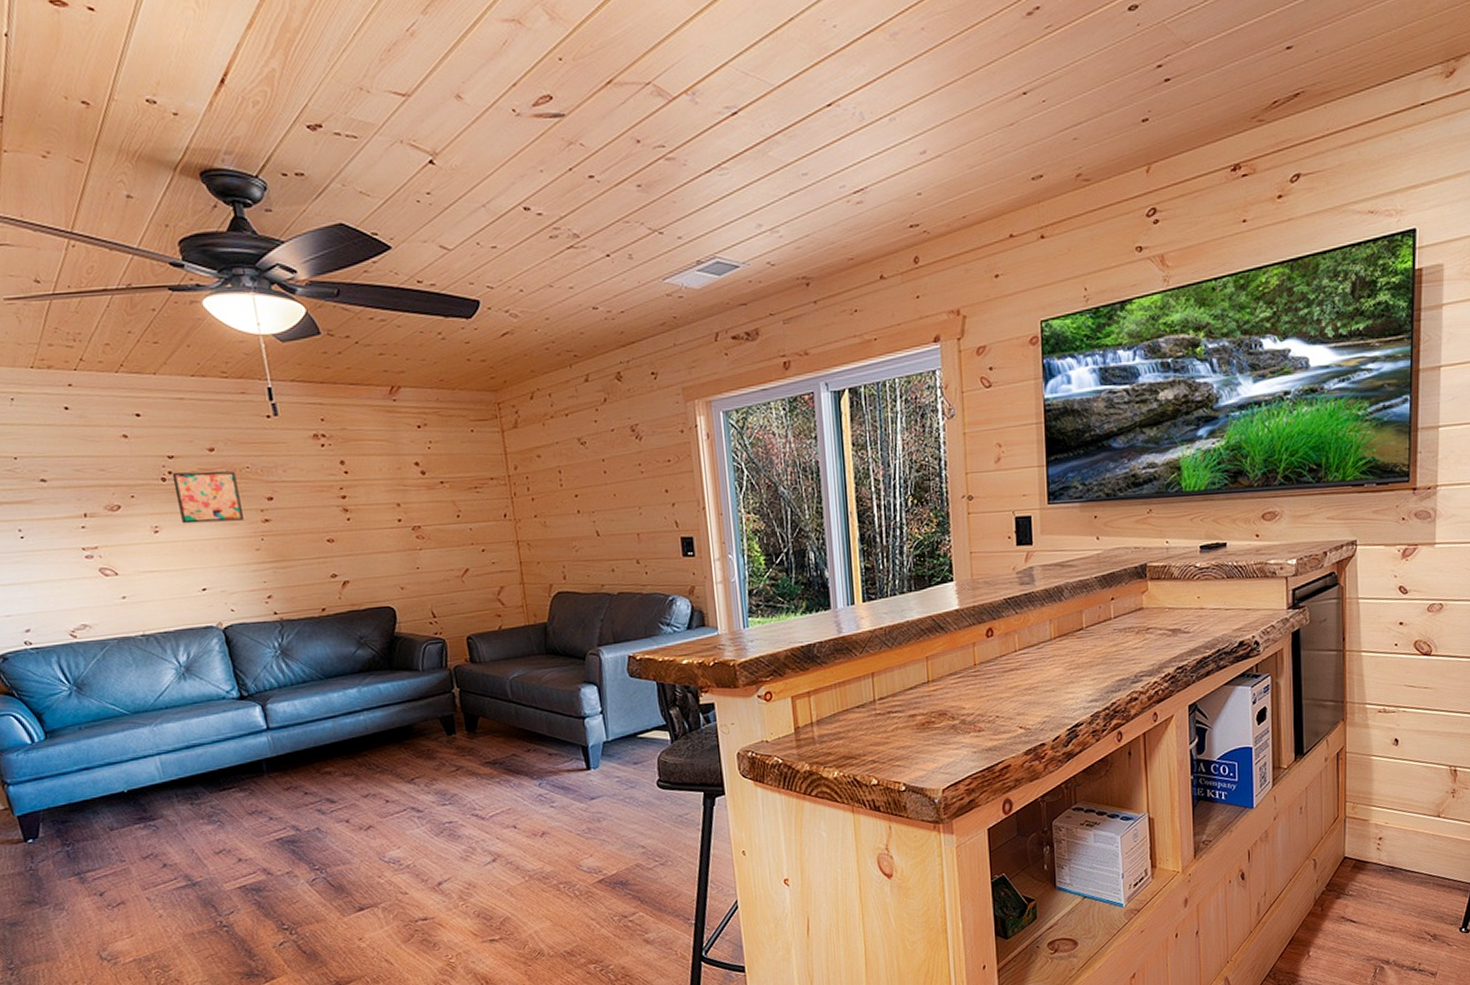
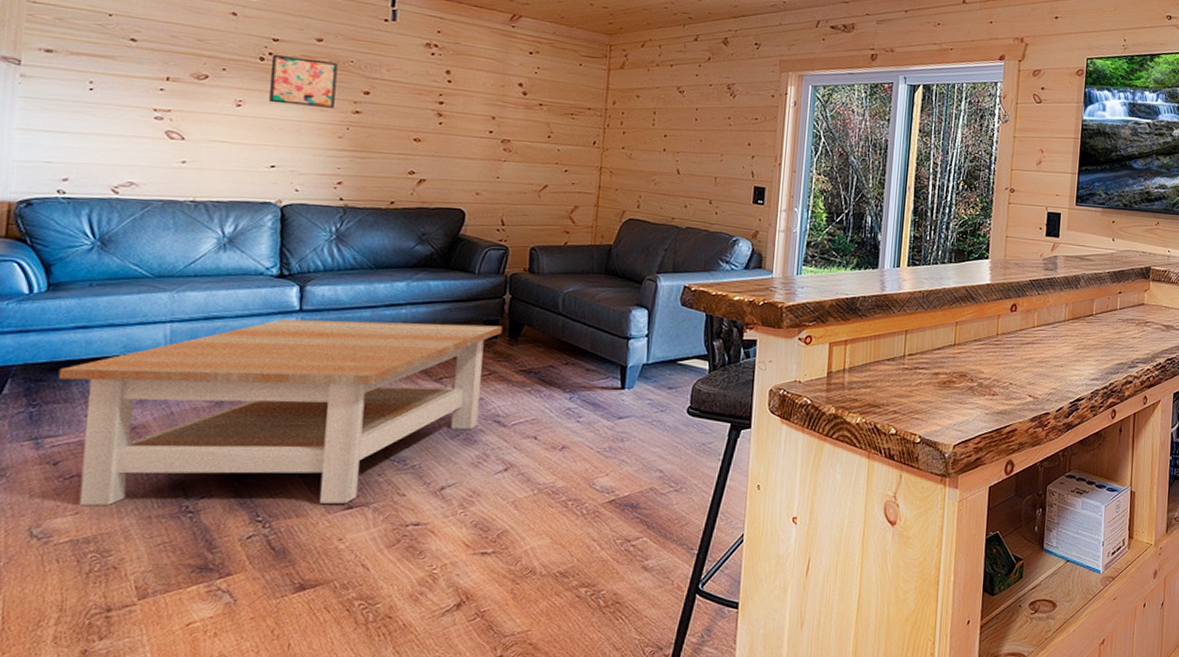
coffee table: none [78,720,459,928] -> present [58,319,503,505]

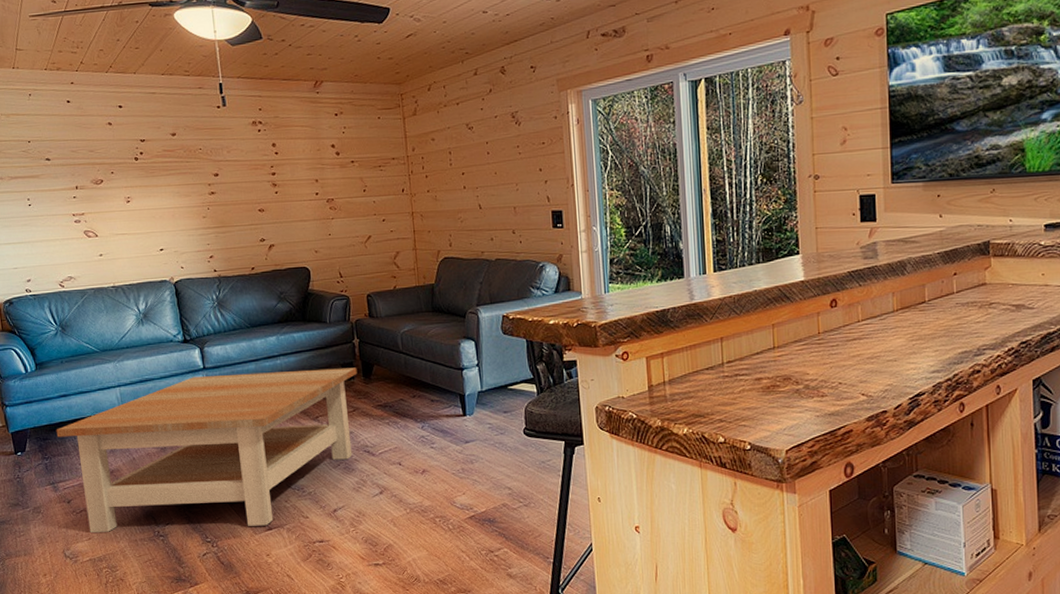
wall art: present [269,54,338,108] -> none [142,152,195,196]

